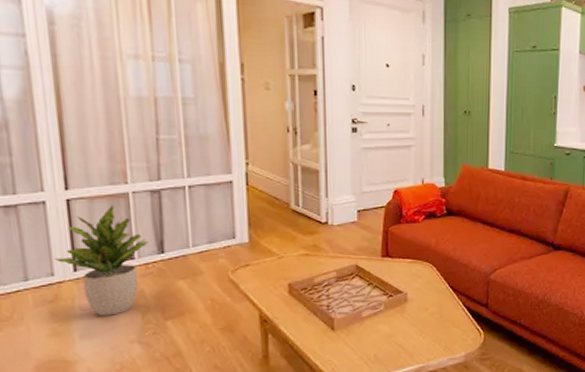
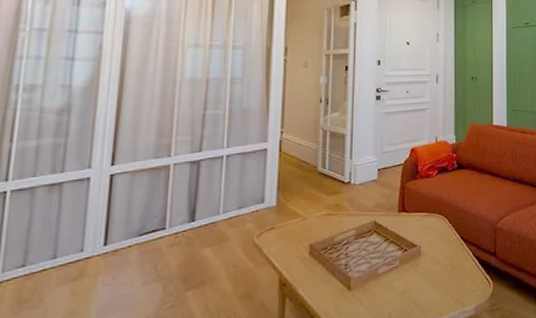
potted plant: present [55,205,149,316] -> none [88,177,182,291]

